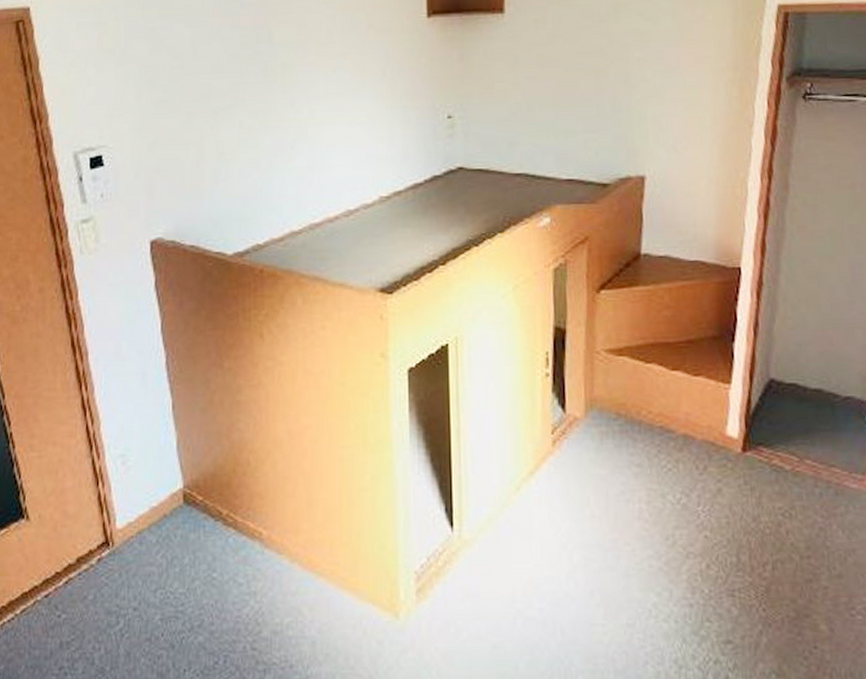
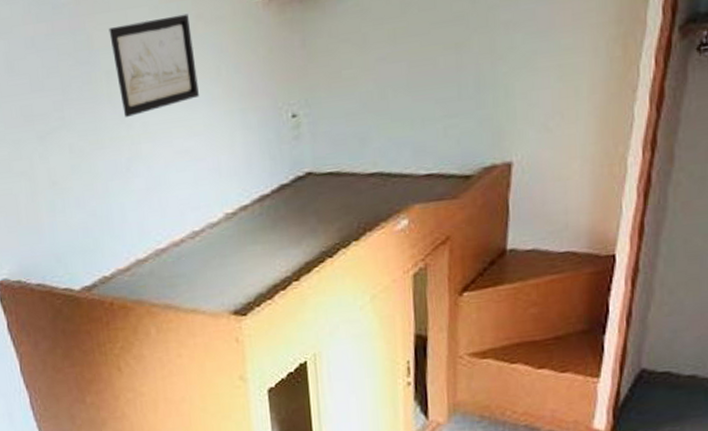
wall art: none [289,23,365,103] -> present [109,13,199,117]

